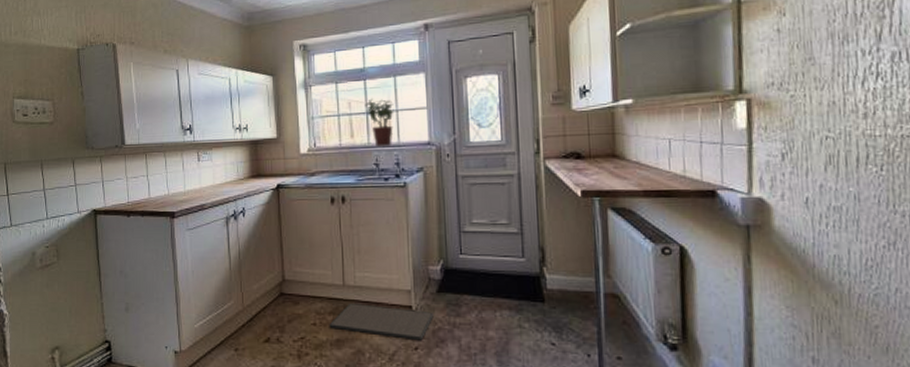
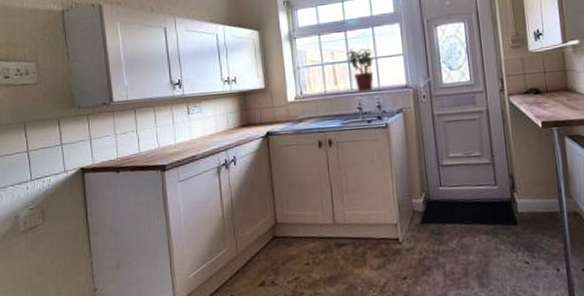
doormat: present [329,302,434,341] -> none [321,240,419,271]

